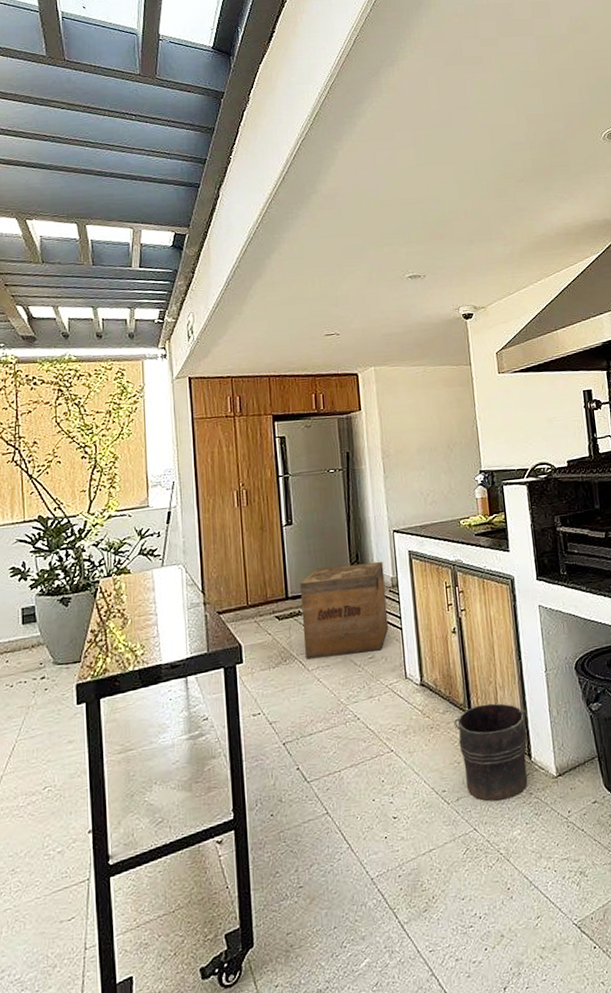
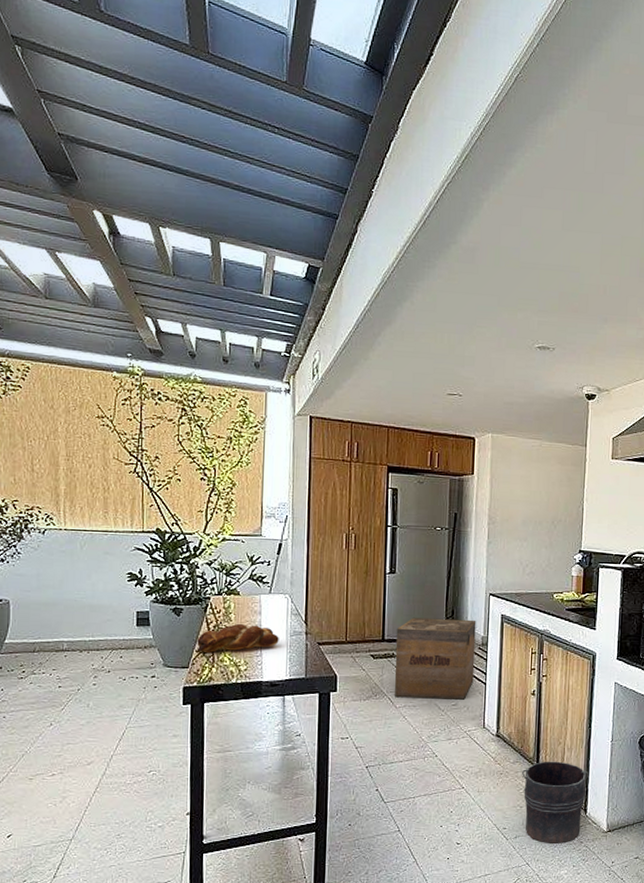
bread loaf: none [88,603,176,643] -> present [197,623,279,654]

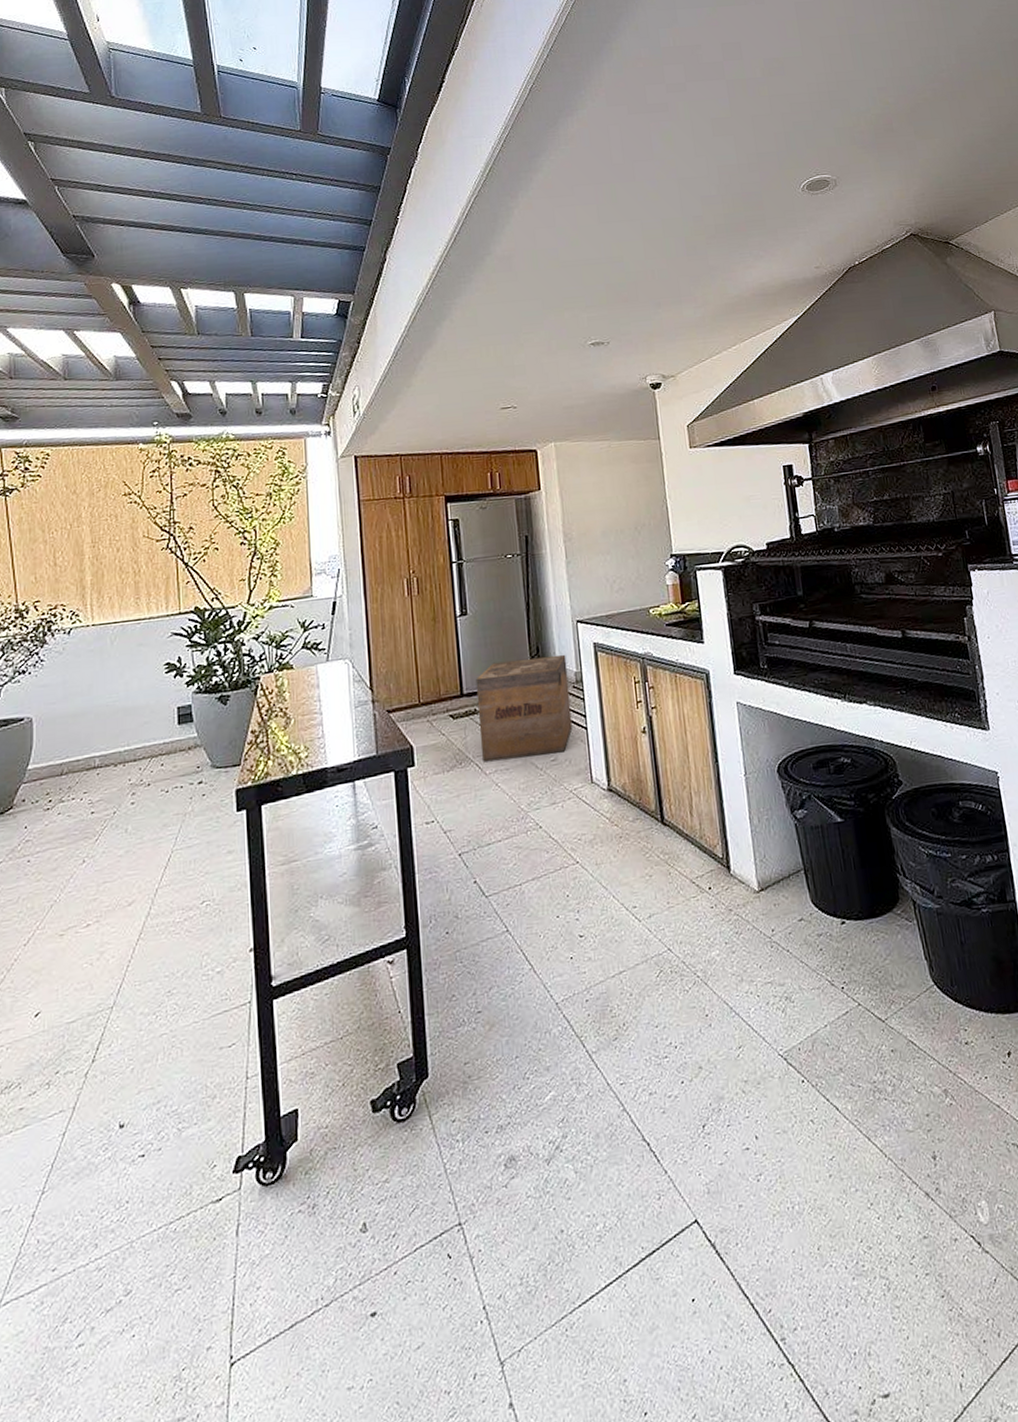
bread loaf: present [197,623,279,654] -> none [248,701,343,745]
bucket: present [522,761,590,844] -> none [645,810,727,919]

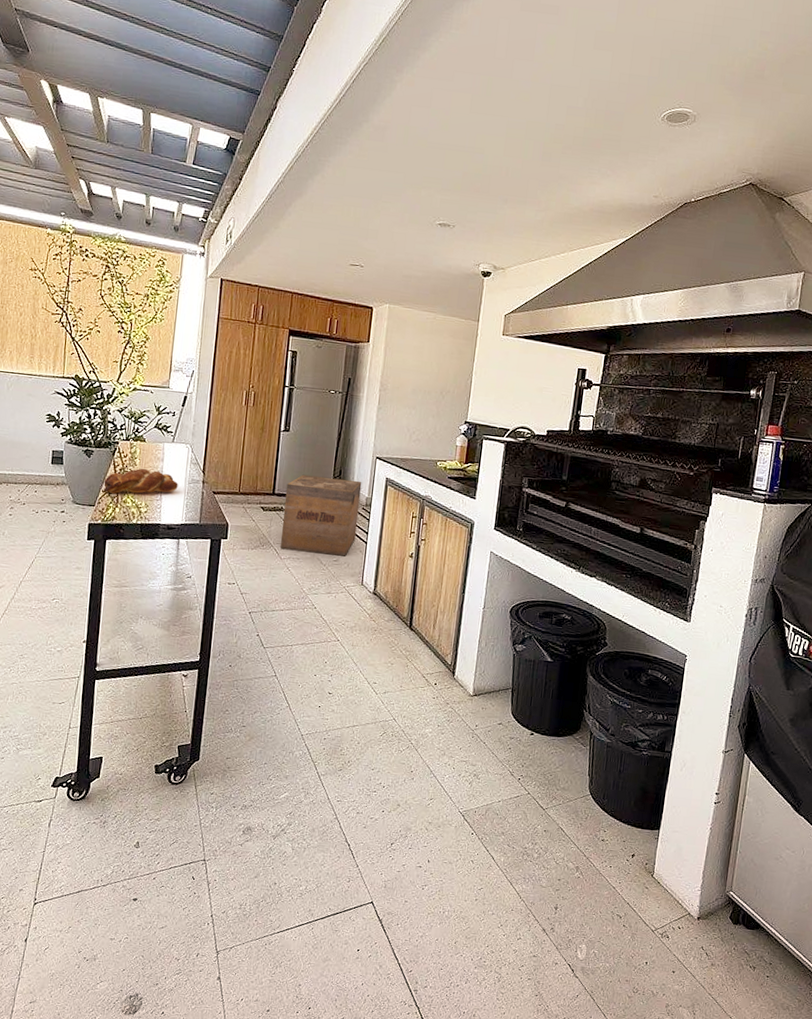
bread loaf: none [248,701,343,745] -> present [103,468,178,494]

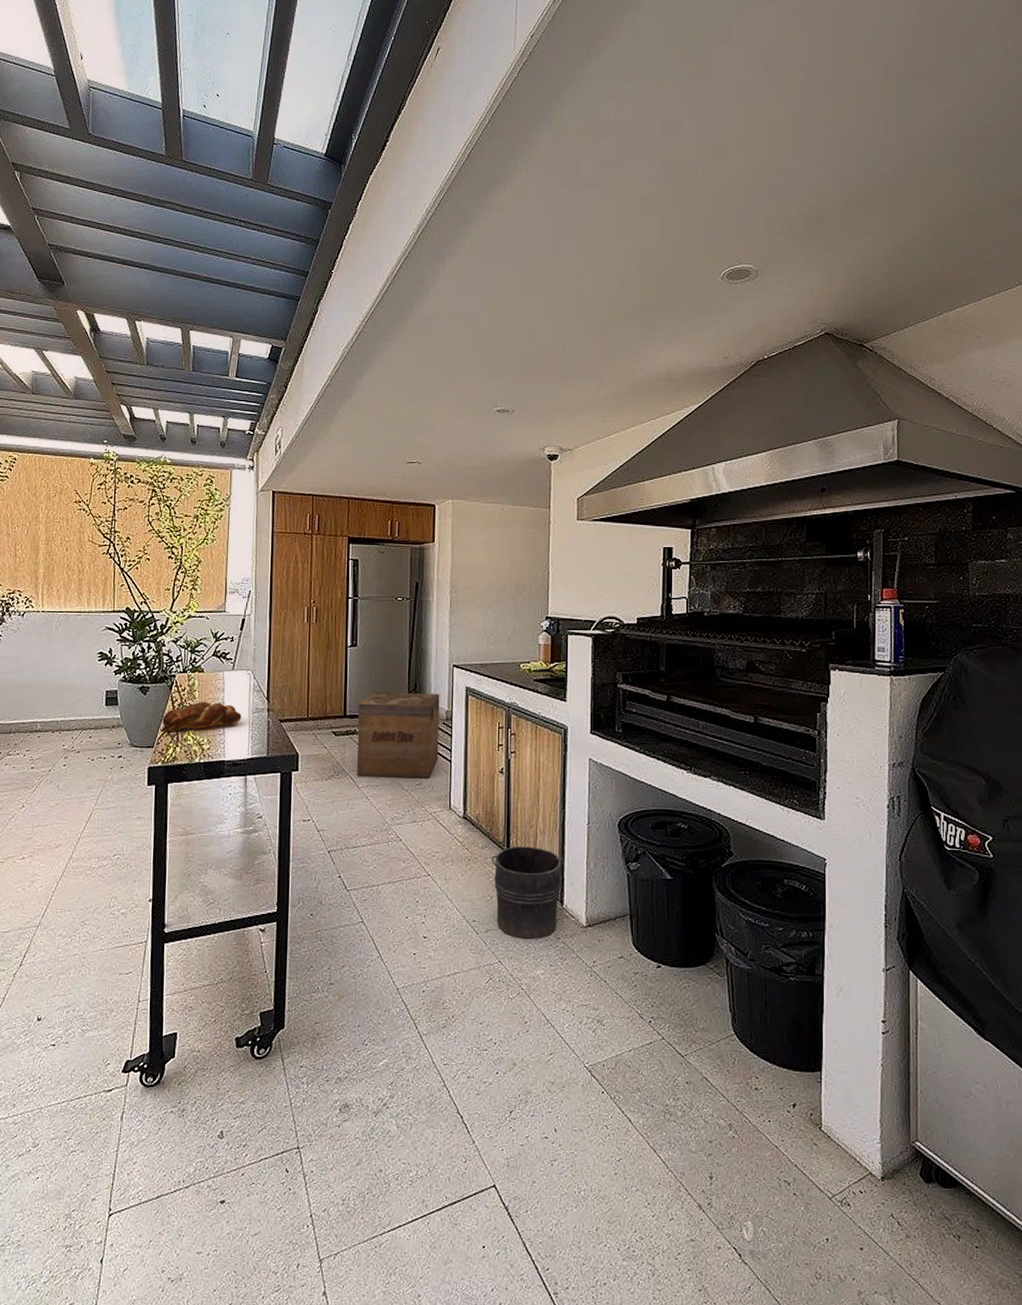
bucket: none [395,621,460,703] -> present [492,846,565,939]

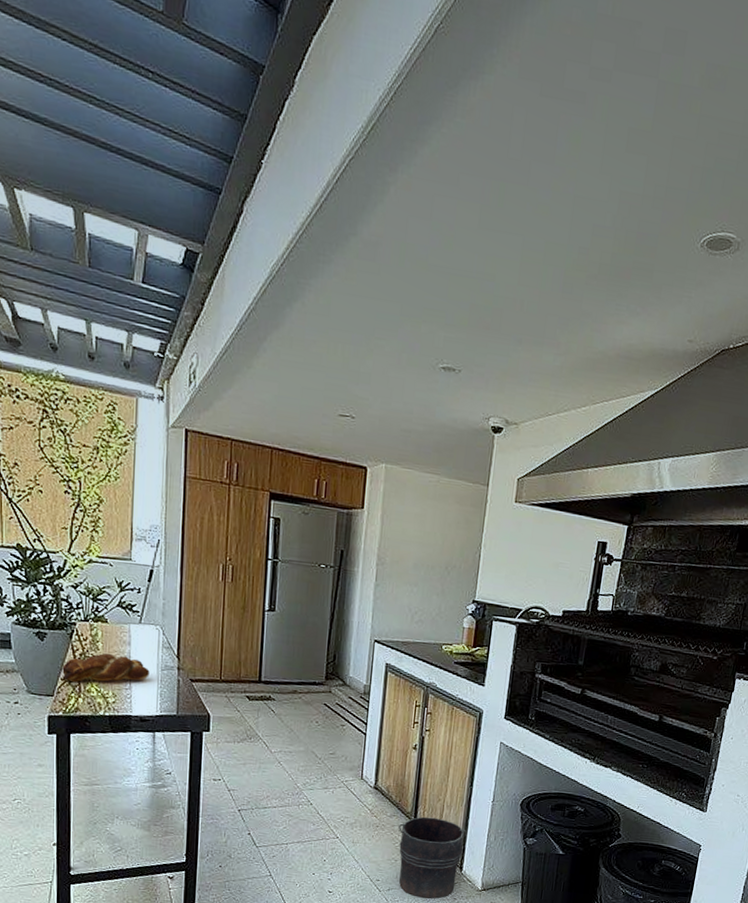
wooden crate: present [356,691,440,779] -> none [270,659,359,749]

